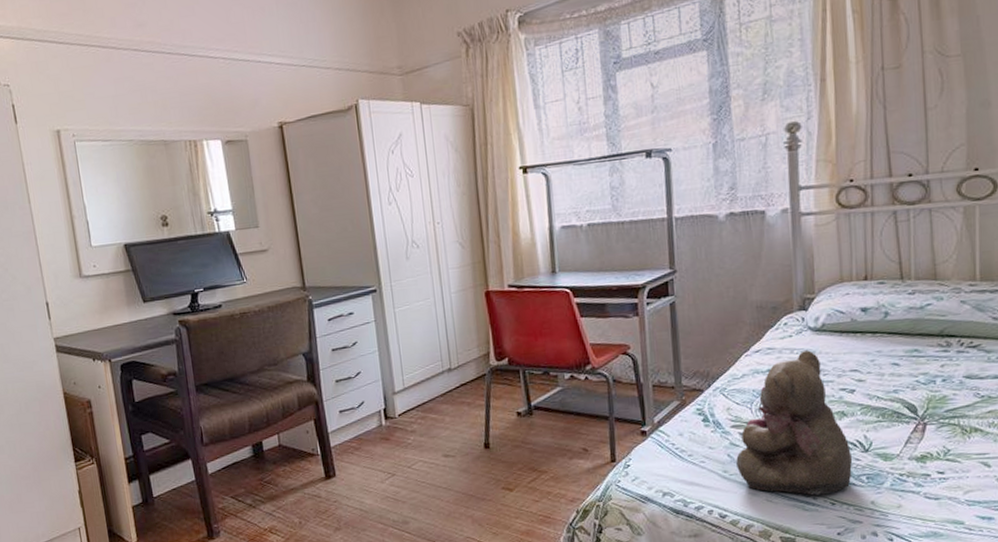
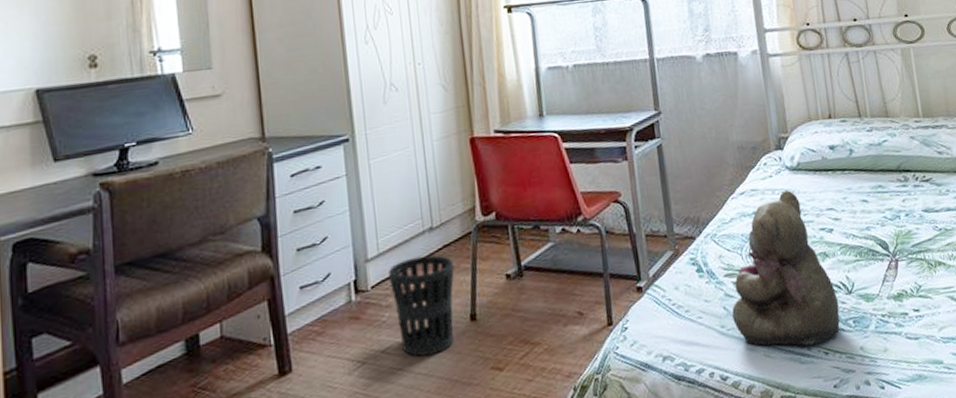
wastebasket: none [413,392,470,474] -> present [389,255,454,357]

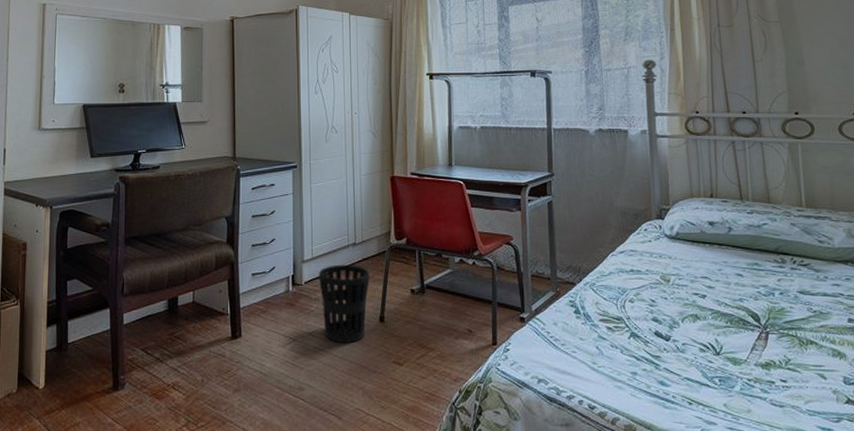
teddy bear: present [732,190,840,346] -> none [604,255,706,394]

